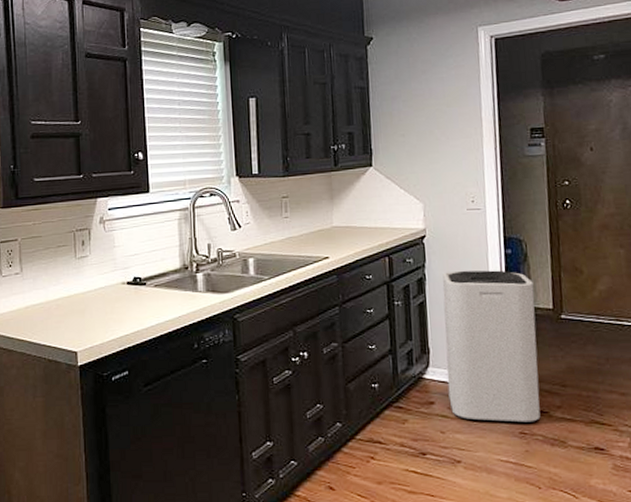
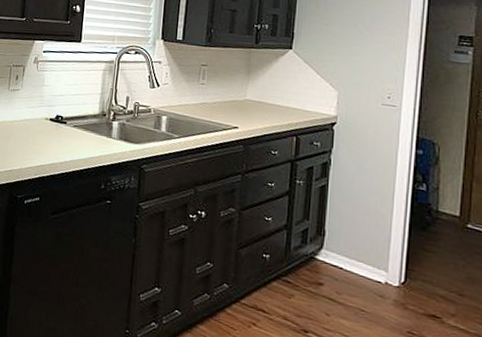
trash can: present [442,270,541,423] -> none [338,161,442,325]

